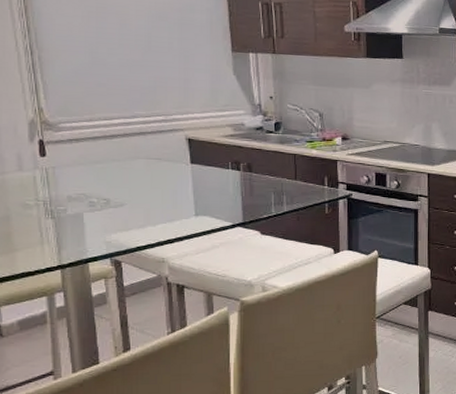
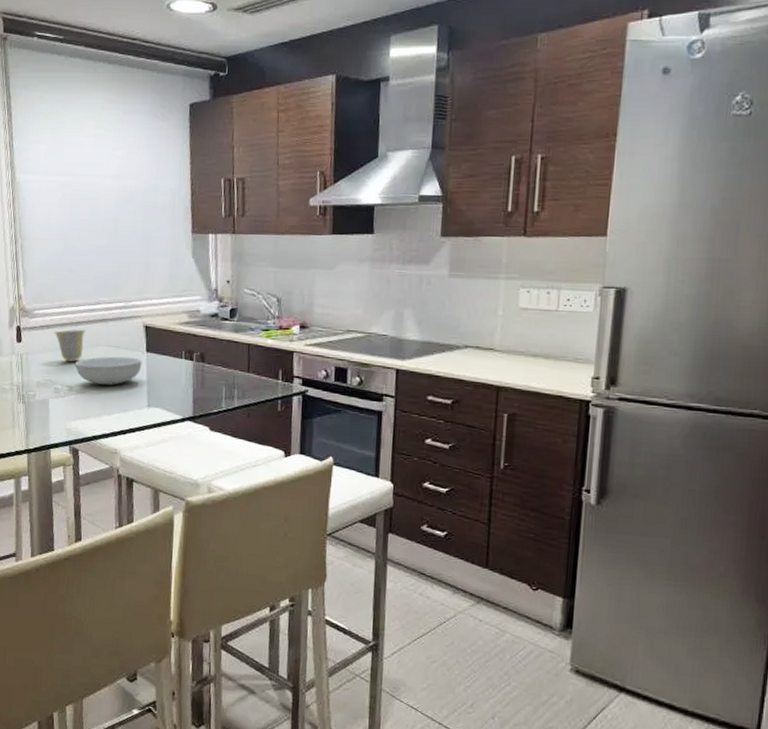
cup: none [84,142,122,174] -> present [53,329,86,361]
serving bowl: none [112,168,187,197] -> present [75,356,142,385]

